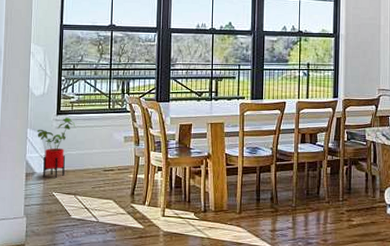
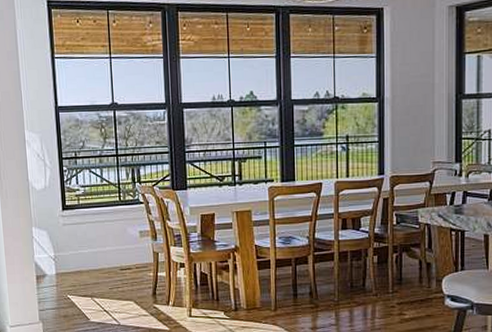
house plant: present [37,118,76,178] -> none [43,213,85,280]

